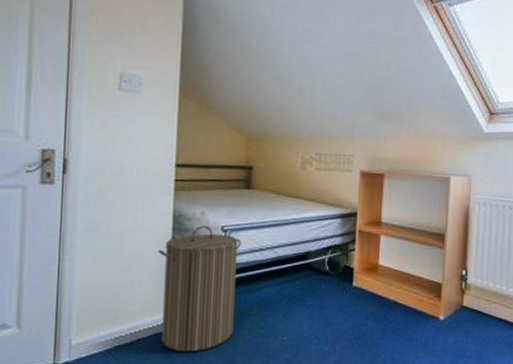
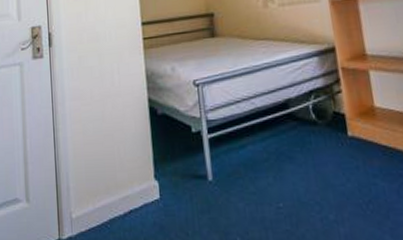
laundry hamper: present [158,225,241,352] -> none [137,81,223,225]

